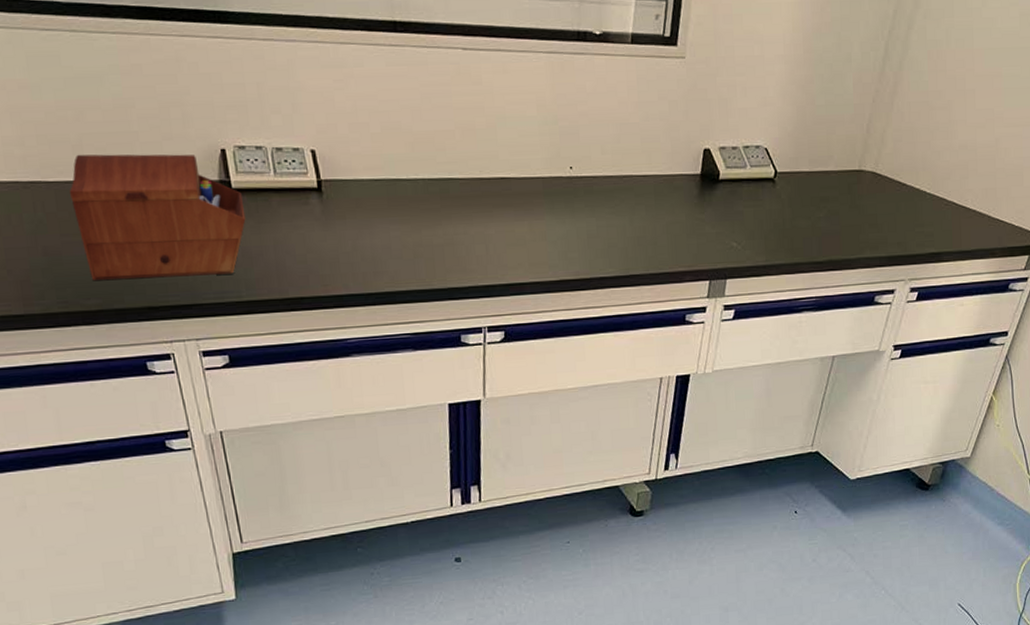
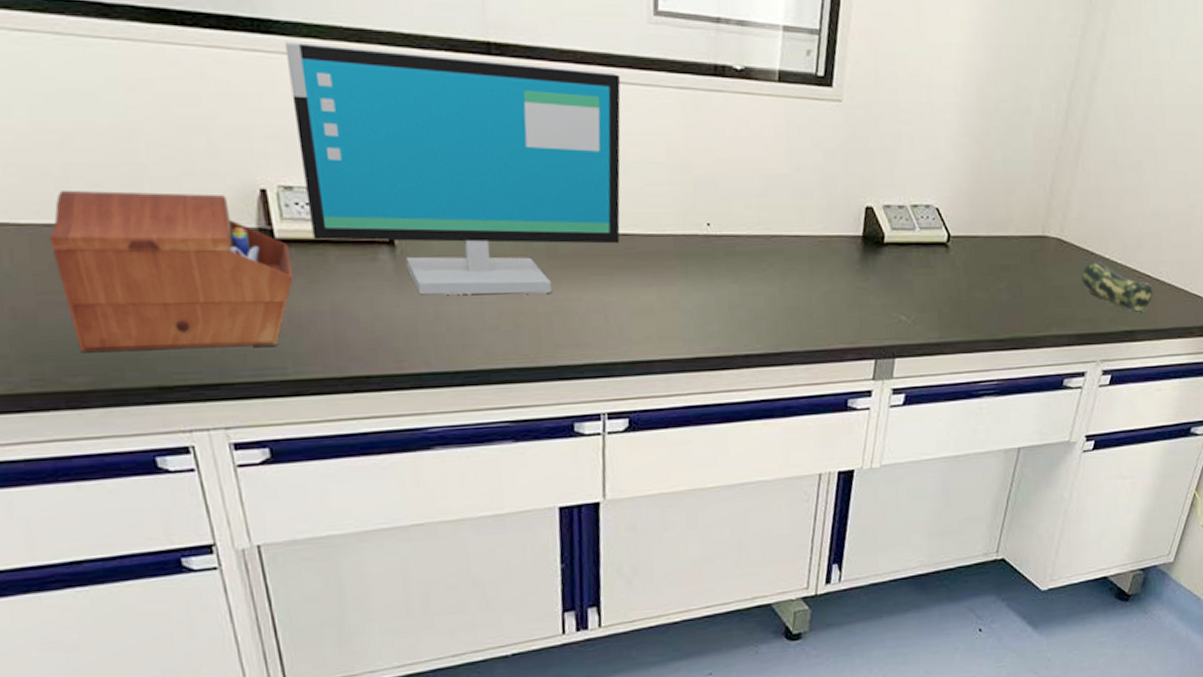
computer monitor: none [238,28,501,232] -> present [284,41,621,295]
pencil case: none [893,191,959,236] -> present [1081,260,1153,312]

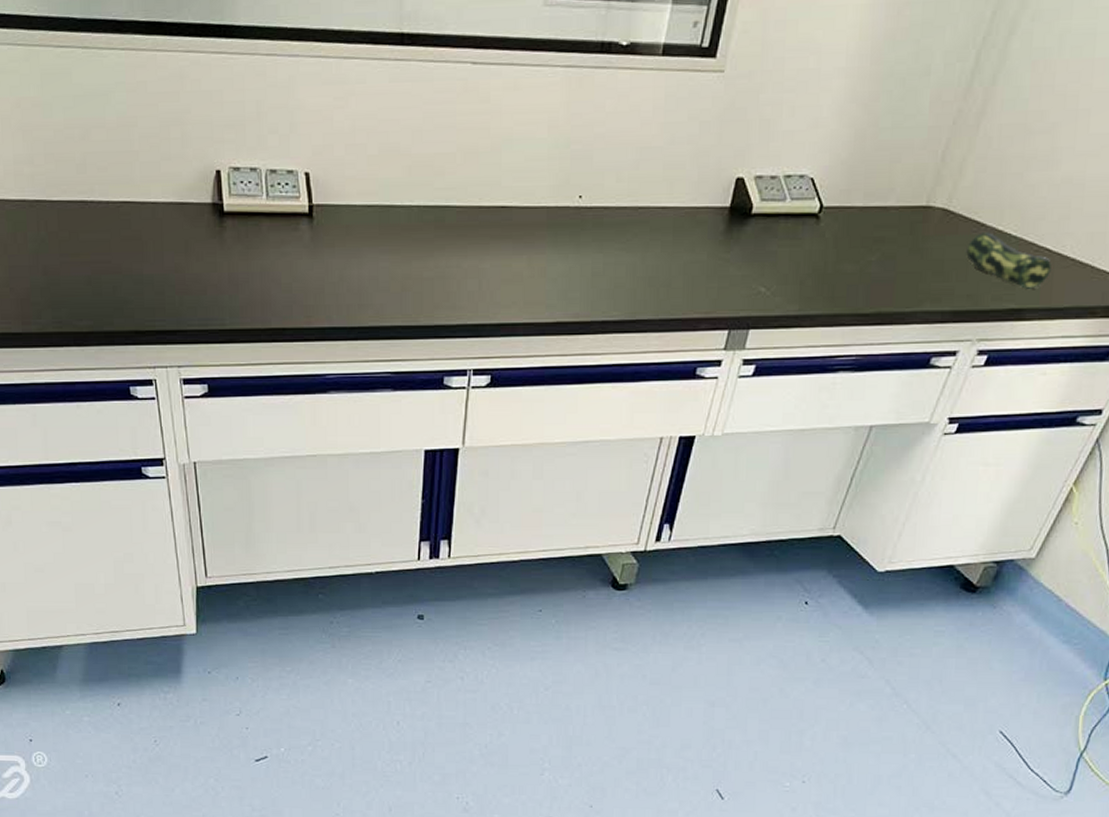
sewing box: present [48,189,294,353] -> none [70,173,235,303]
computer monitor: present [284,41,621,295] -> none [242,43,514,261]

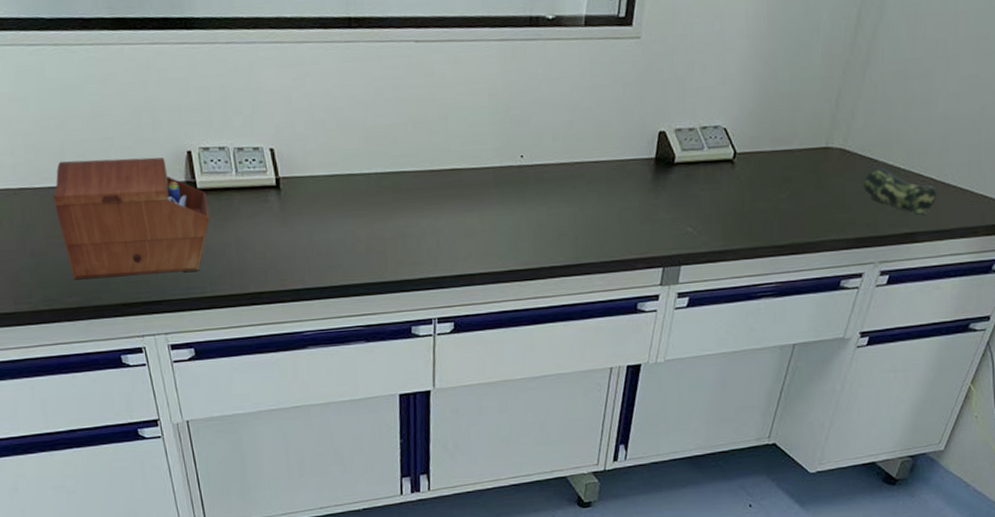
sewing box: none [70,173,235,303] -> present [52,157,210,280]

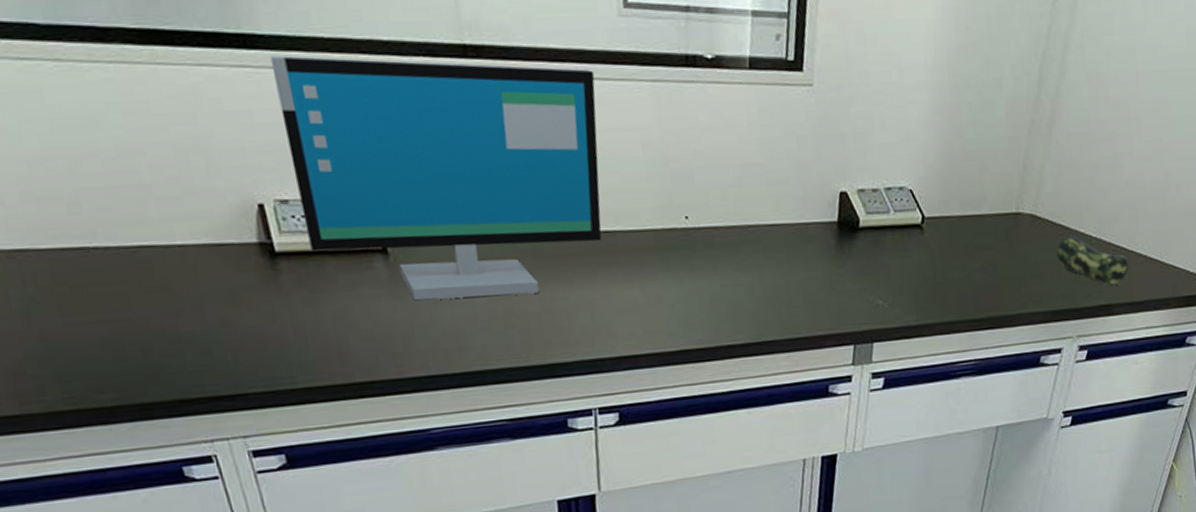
sewing box: present [52,157,210,280] -> none [67,211,296,371]
computer monitor: none [203,32,453,228] -> present [269,55,602,301]

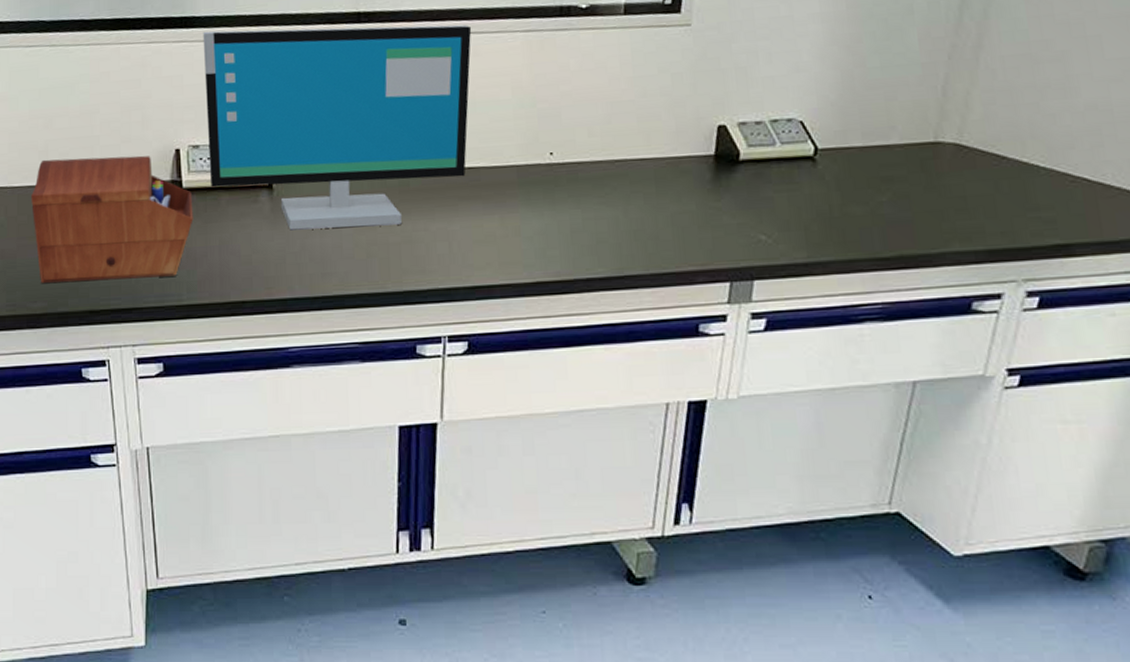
sewing box: none [67,211,296,371] -> present [30,155,194,284]
pencil case: present [1056,235,1129,286] -> none [990,165,1095,222]

